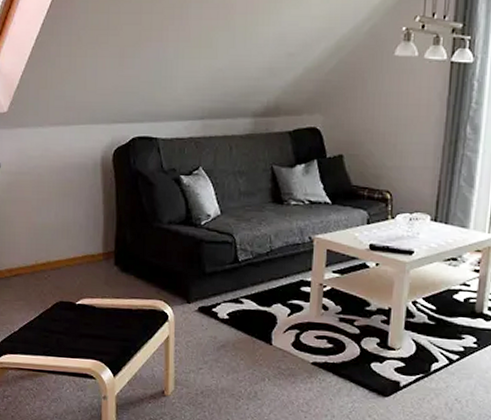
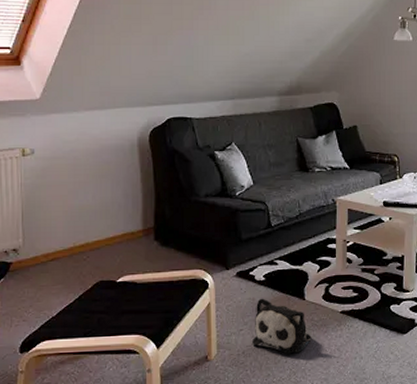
plush toy: none [211,337,277,401] -> present [251,298,312,354]

